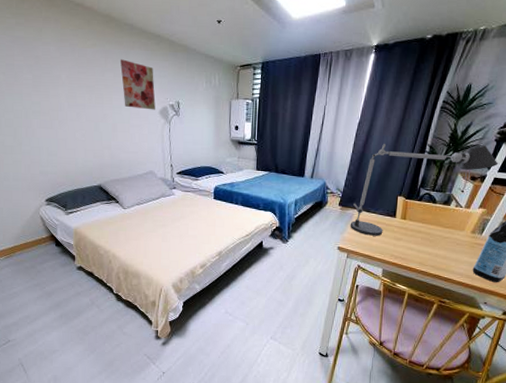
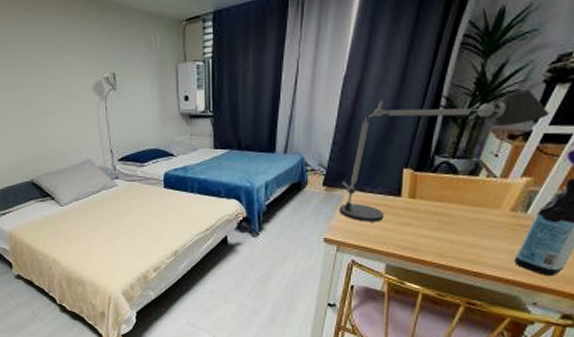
wall art: present [120,59,156,110] -> none [42,28,88,87]

